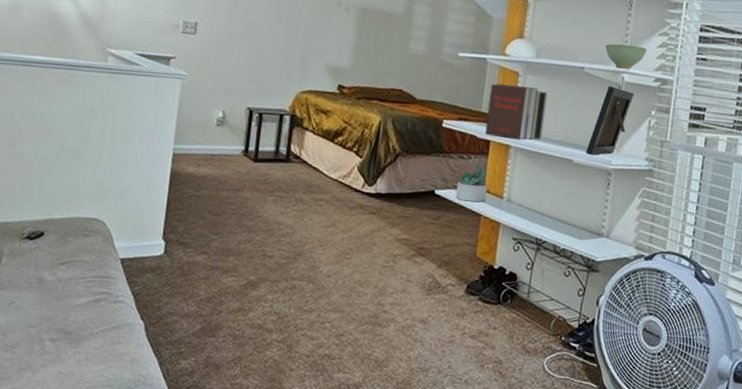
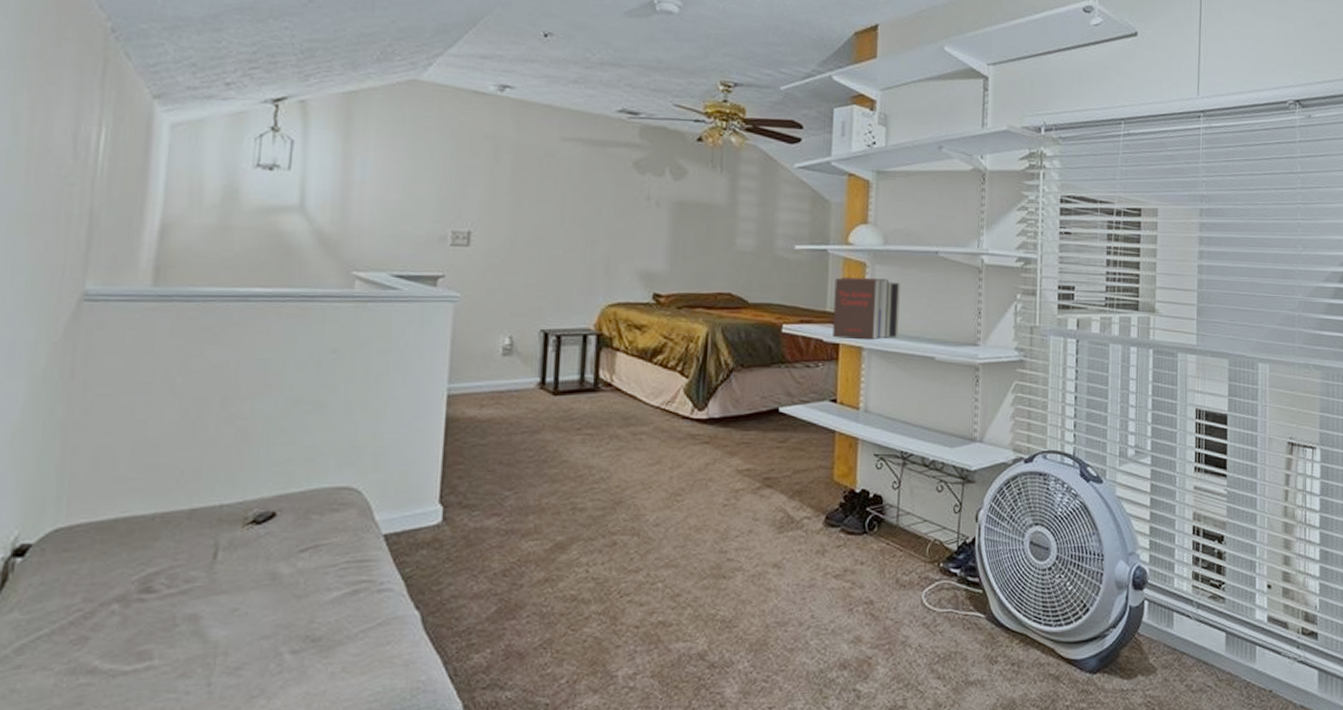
succulent plant: present [455,162,488,203] -> none [803,370,840,417]
picture frame: present [586,85,635,155] -> none [949,270,997,350]
bowl: present [605,43,648,69] -> none [959,222,1007,250]

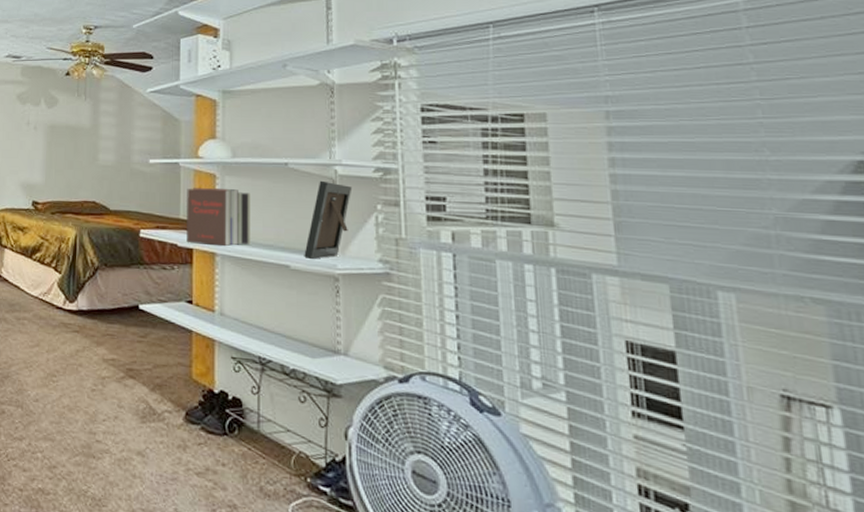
picture frame: none [949,270,997,350] -> present [304,180,353,259]

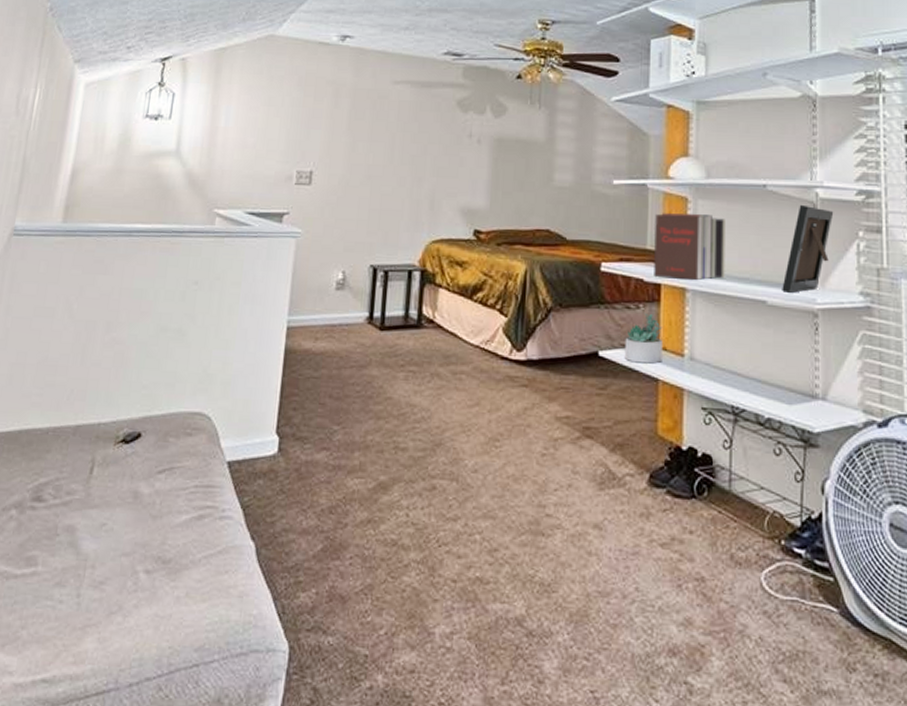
succulent plant: none [161,273,195,317] -> present [624,312,663,364]

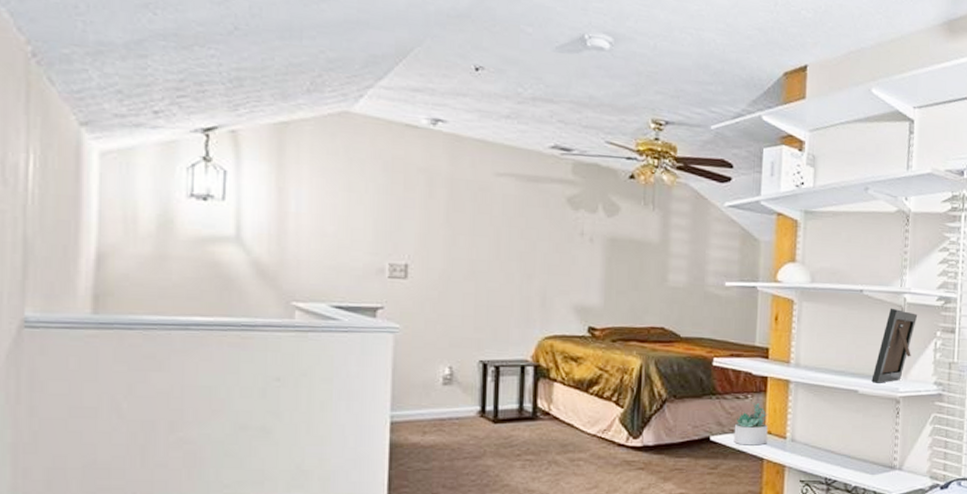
books: present [654,213,725,281] -> none [761,313,826,374]

